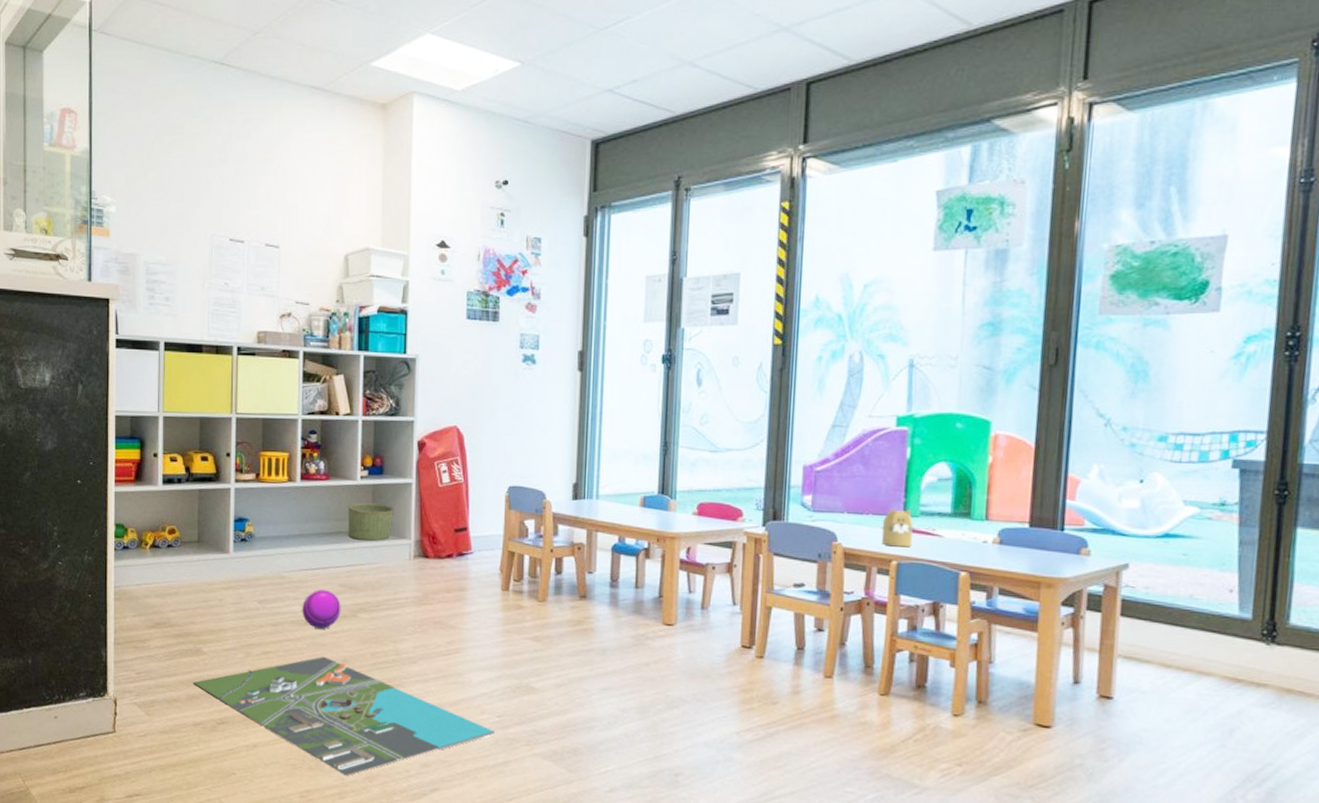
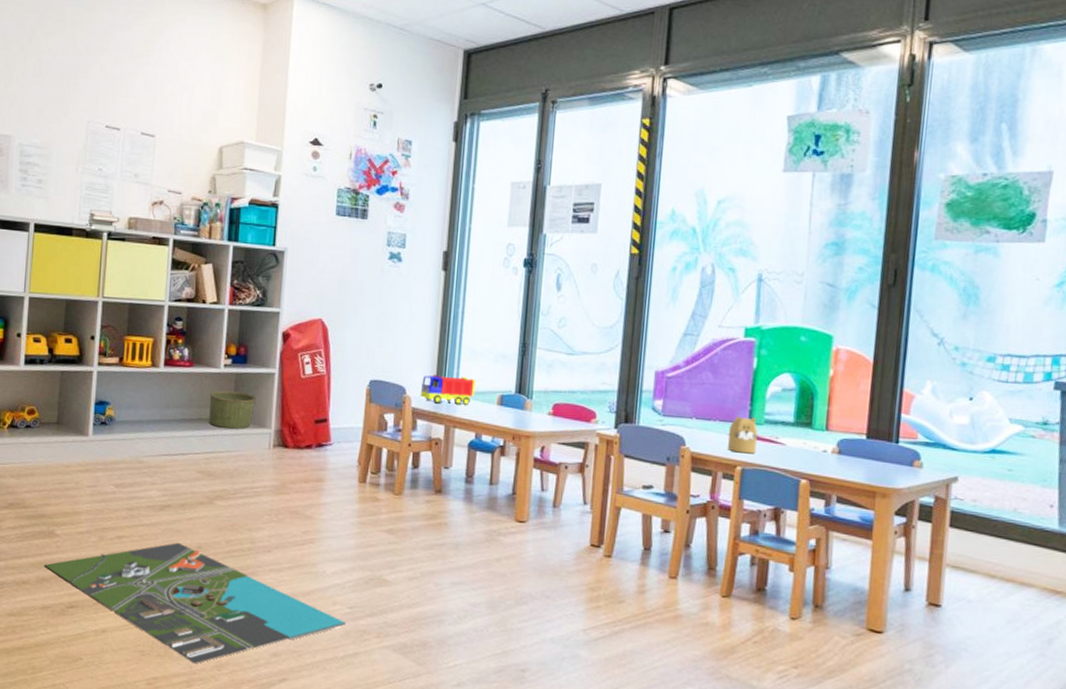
books: none [215,325,249,350] -> present [86,209,120,235]
ball: present [302,590,341,629] -> none [158,475,198,515]
toy truck: none [560,478,617,508] -> present [420,374,476,405]

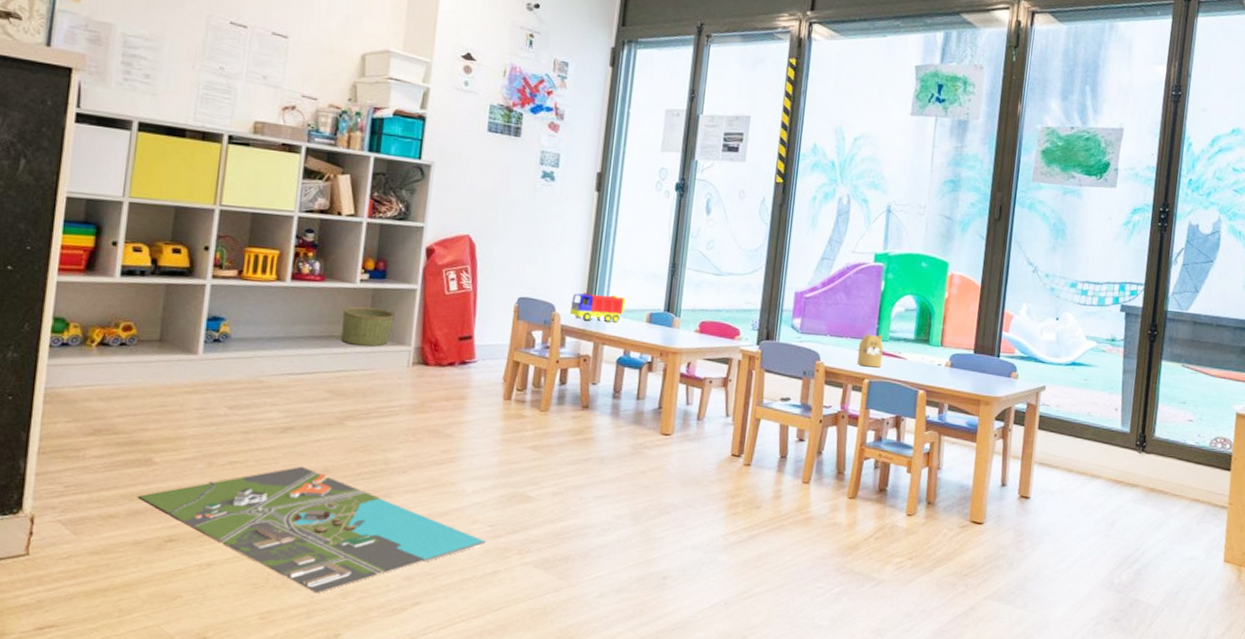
books: present [86,209,120,235] -> none [202,110,244,138]

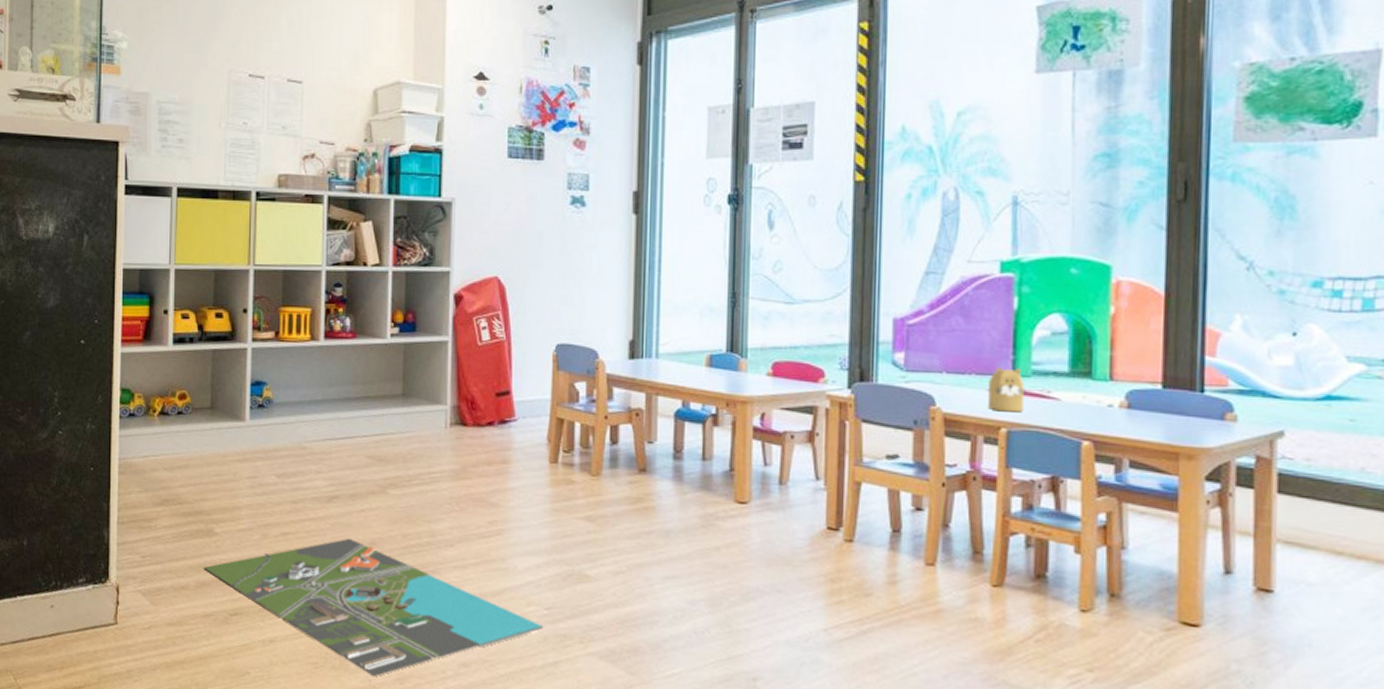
basket: present [341,305,395,347] -> none [376,362,428,408]
toy truck: present [569,292,626,323] -> none [615,334,679,368]

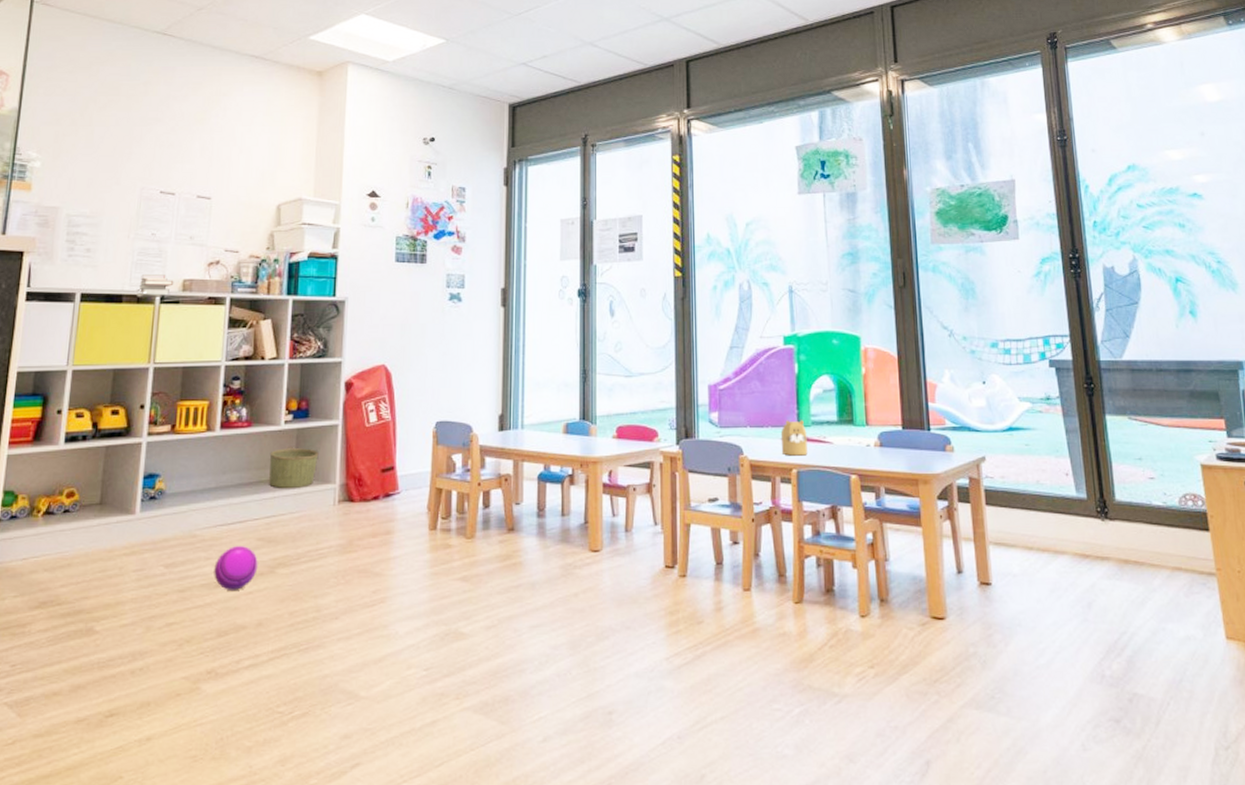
play mat: present [204,538,543,677] -> none [80,621,422,763]
books: none [232,168,269,195] -> present [137,274,174,299]
ball: none [325,462,369,507] -> present [214,546,258,590]
basket: none [376,362,428,408] -> present [269,447,319,489]

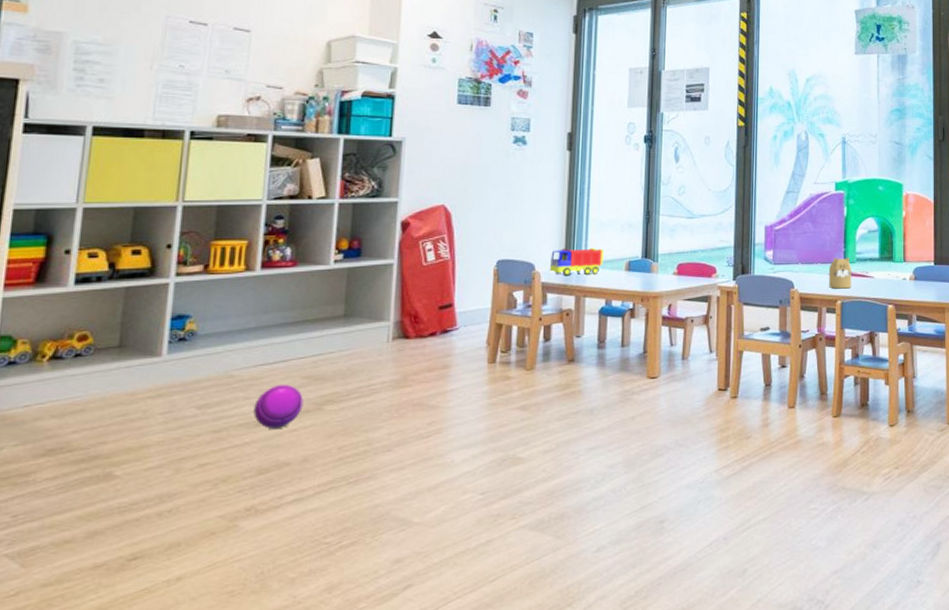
books: present [137,274,174,299] -> none [162,108,207,134]
basket: present [269,447,319,489] -> none [316,286,372,328]
toy truck: none [487,408,541,439] -> present [549,247,604,276]

